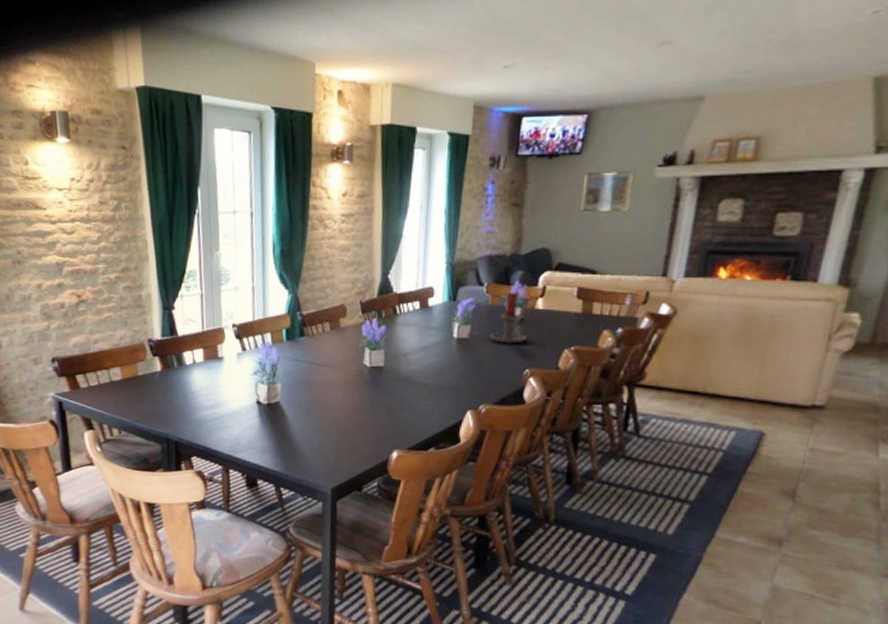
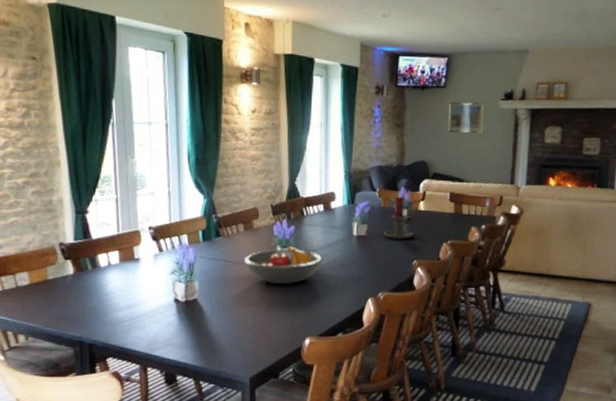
fruit bowl: none [329,348,417,391] -> present [244,246,323,284]

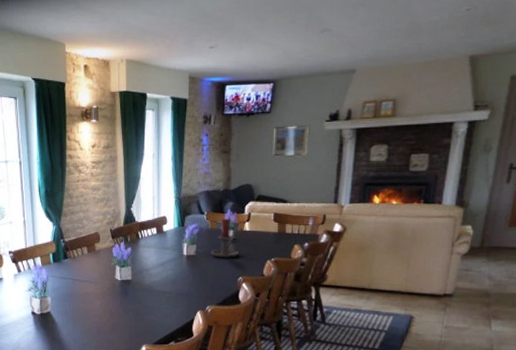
fruit bowl: present [244,246,323,284] -> none [88,266,157,299]

